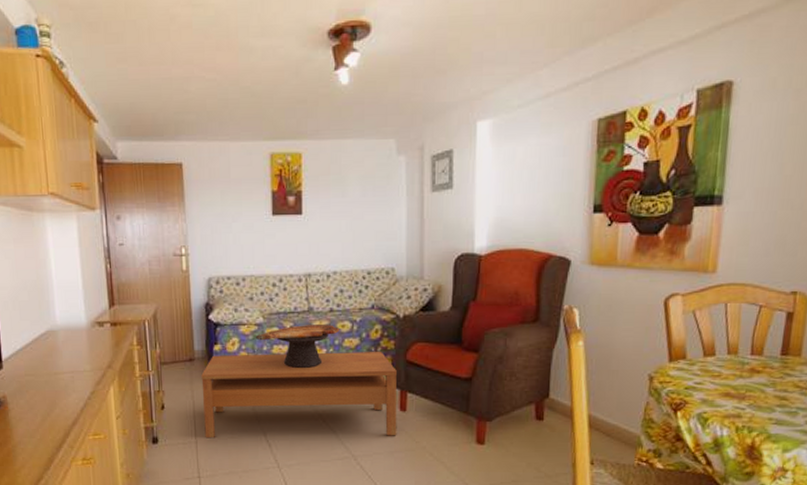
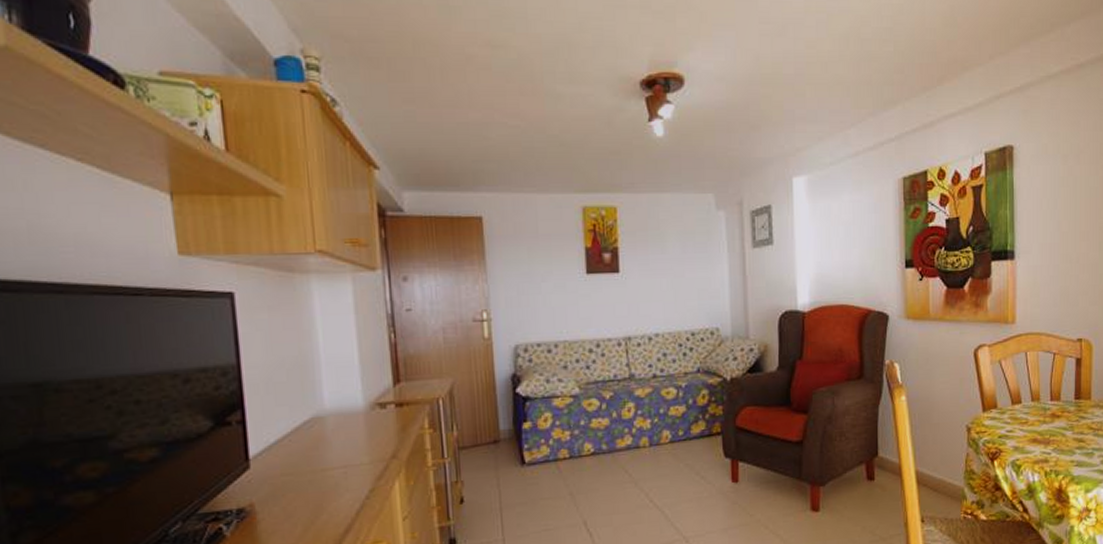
coffee table: present [201,352,397,439] -> none [508,419,730,534]
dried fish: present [255,323,340,369] -> none [570,391,665,444]

